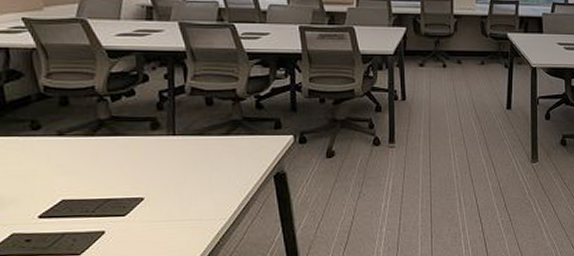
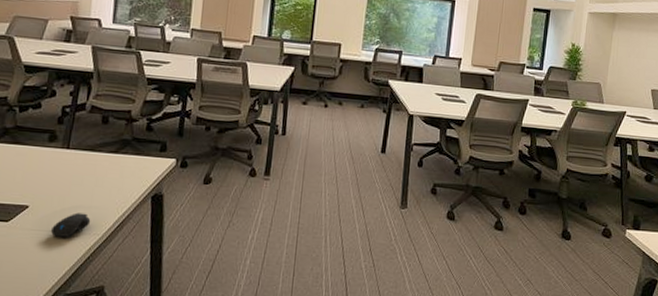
computer mouse: none [172,199,214,225] -> present [50,212,91,237]

